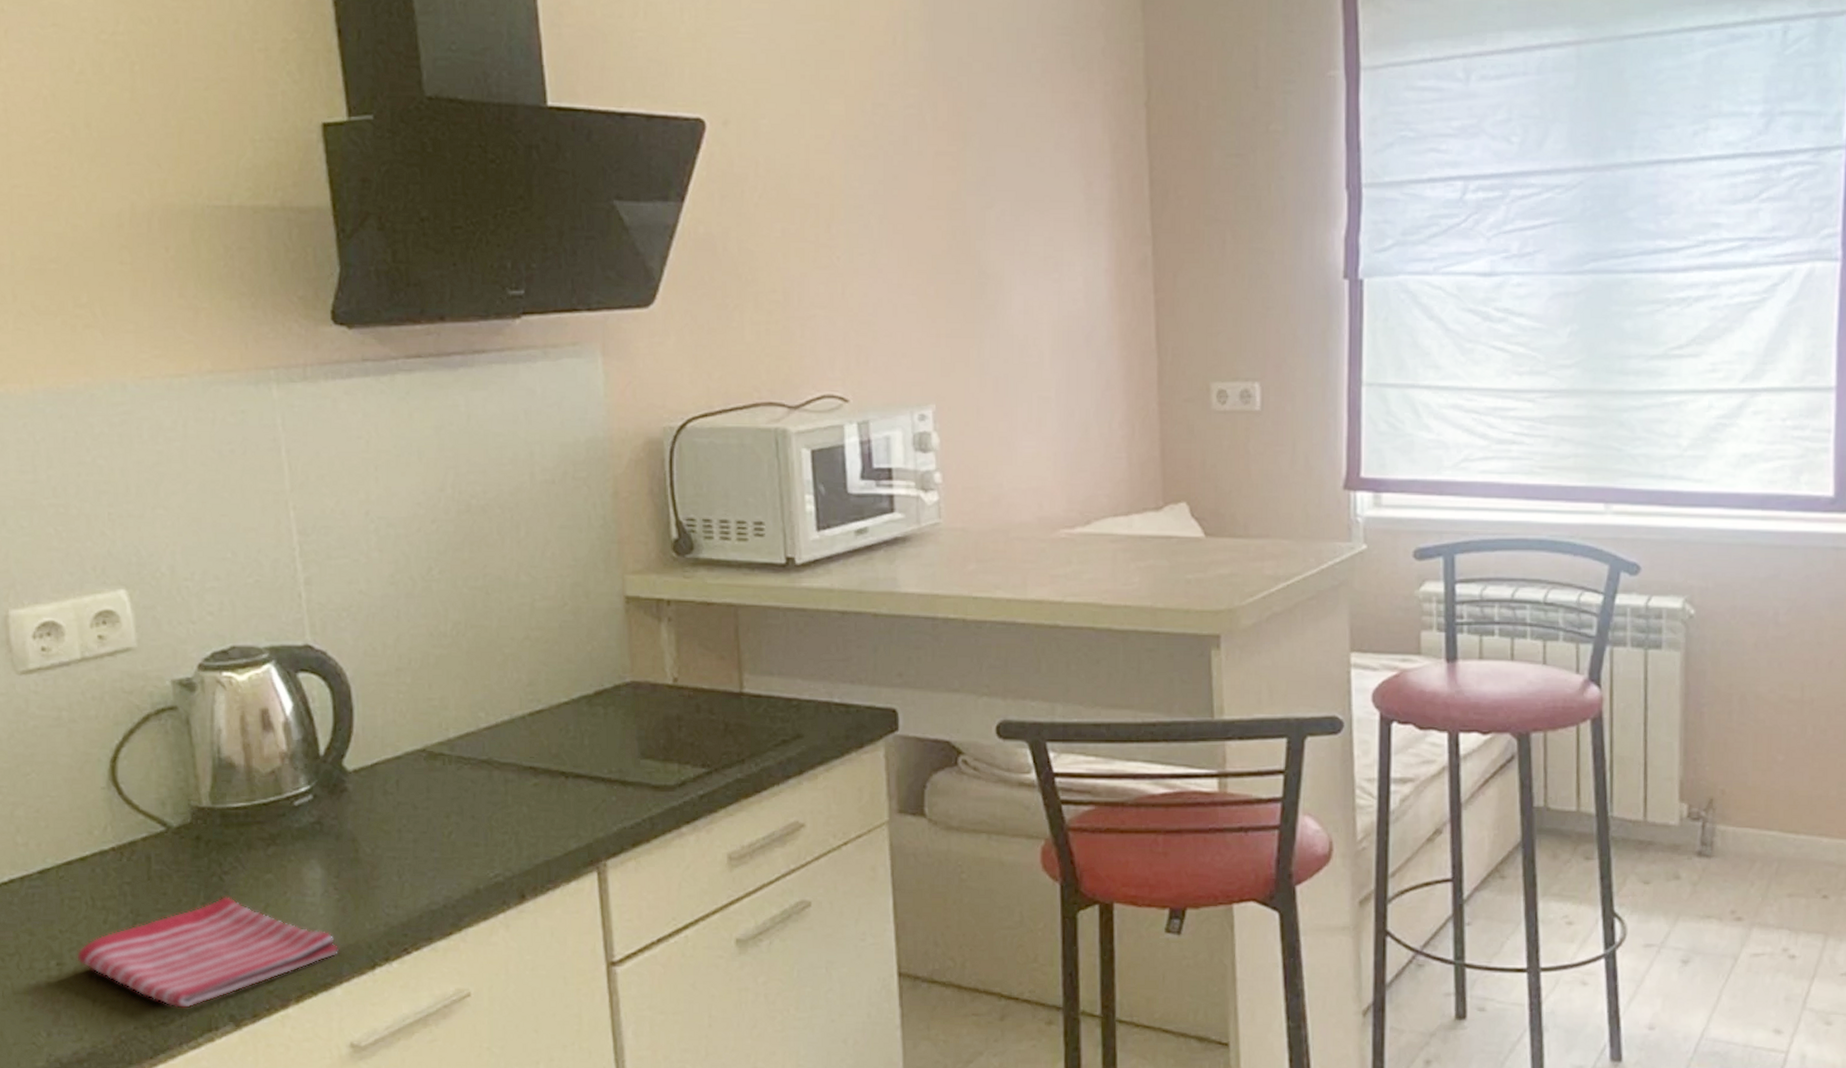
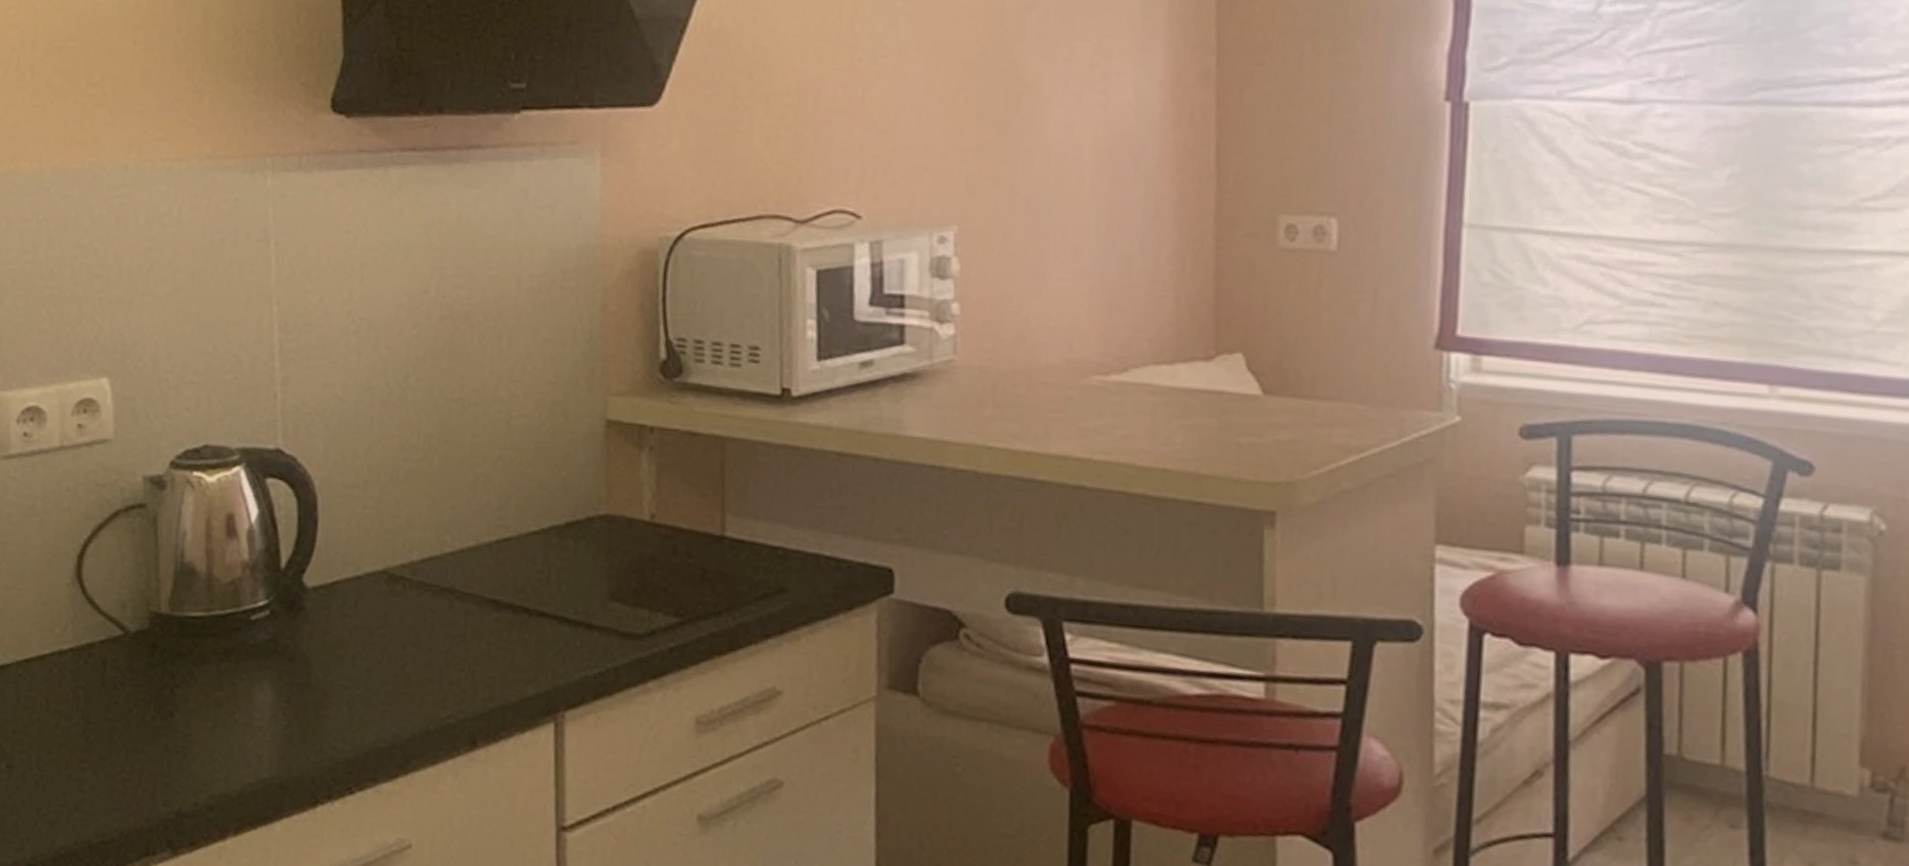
dish towel: present [77,897,338,1009] -> none [26,711,281,829]

